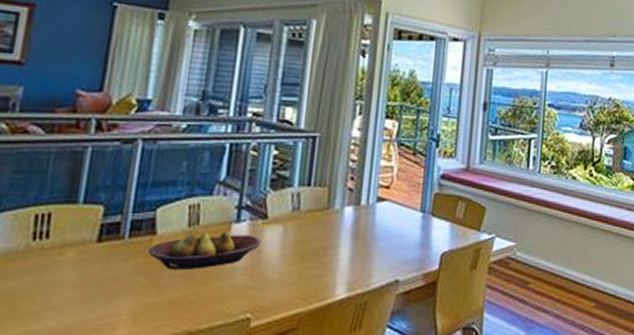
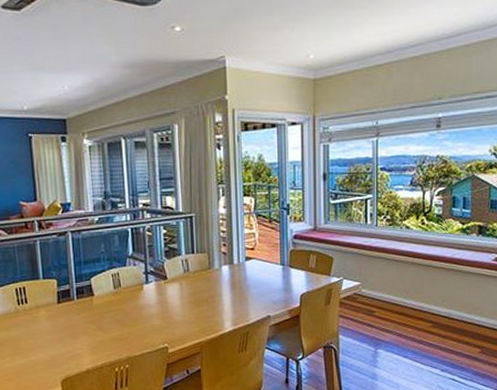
fruit bowl: present [149,231,261,271] -> none [92,290,165,319]

